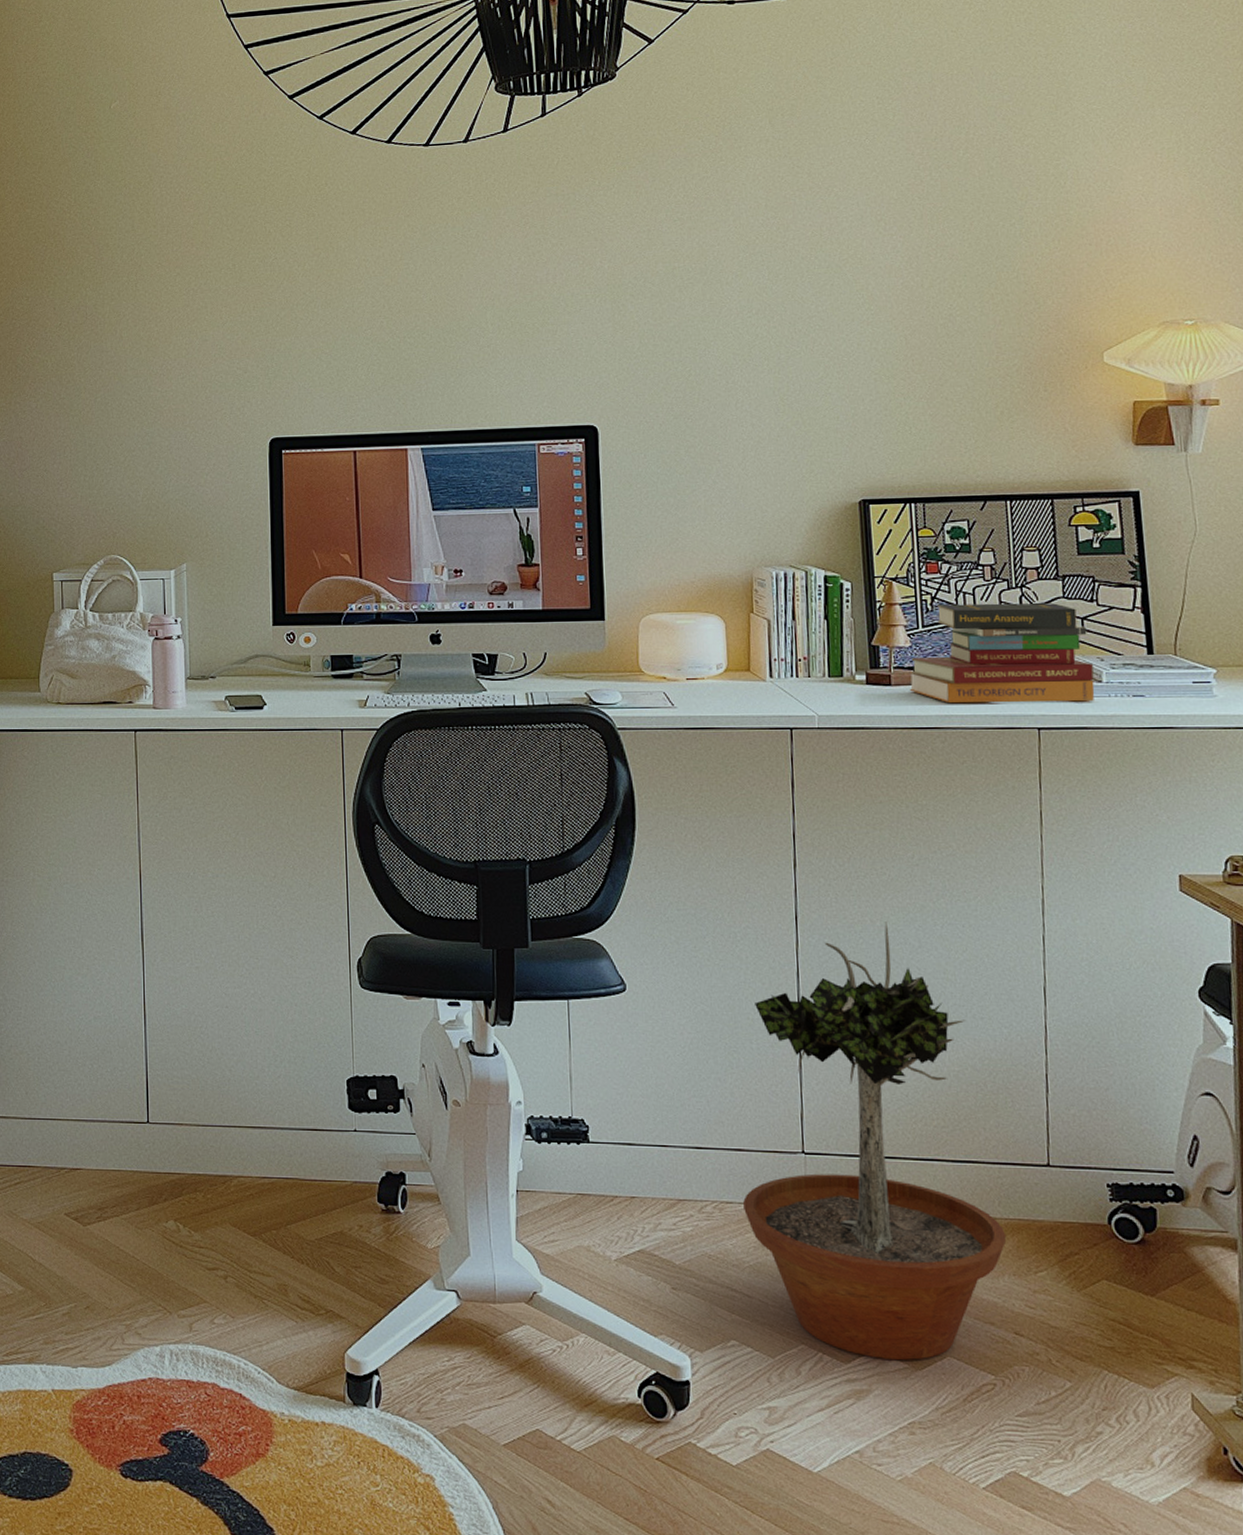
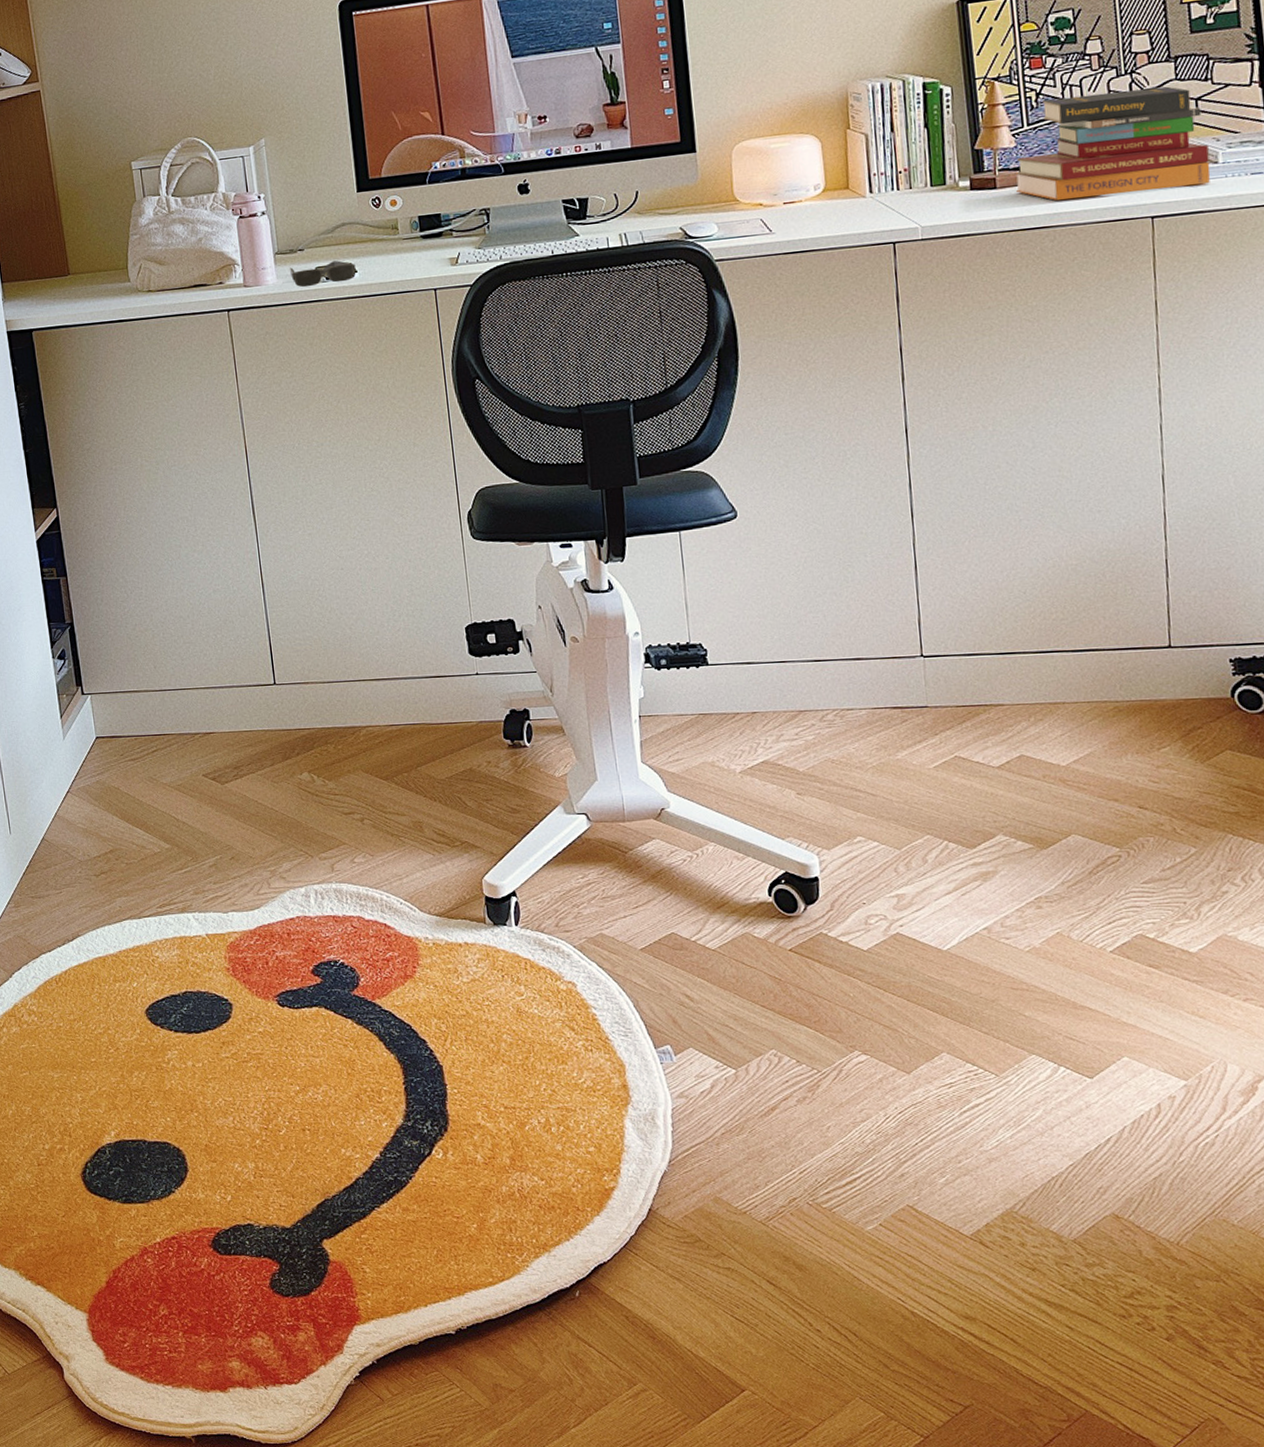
glasses: none [200,691,265,715] -> present [290,260,356,288]
potted tree: present [743,922,1007,1360] -> none [864,426,1129,842]

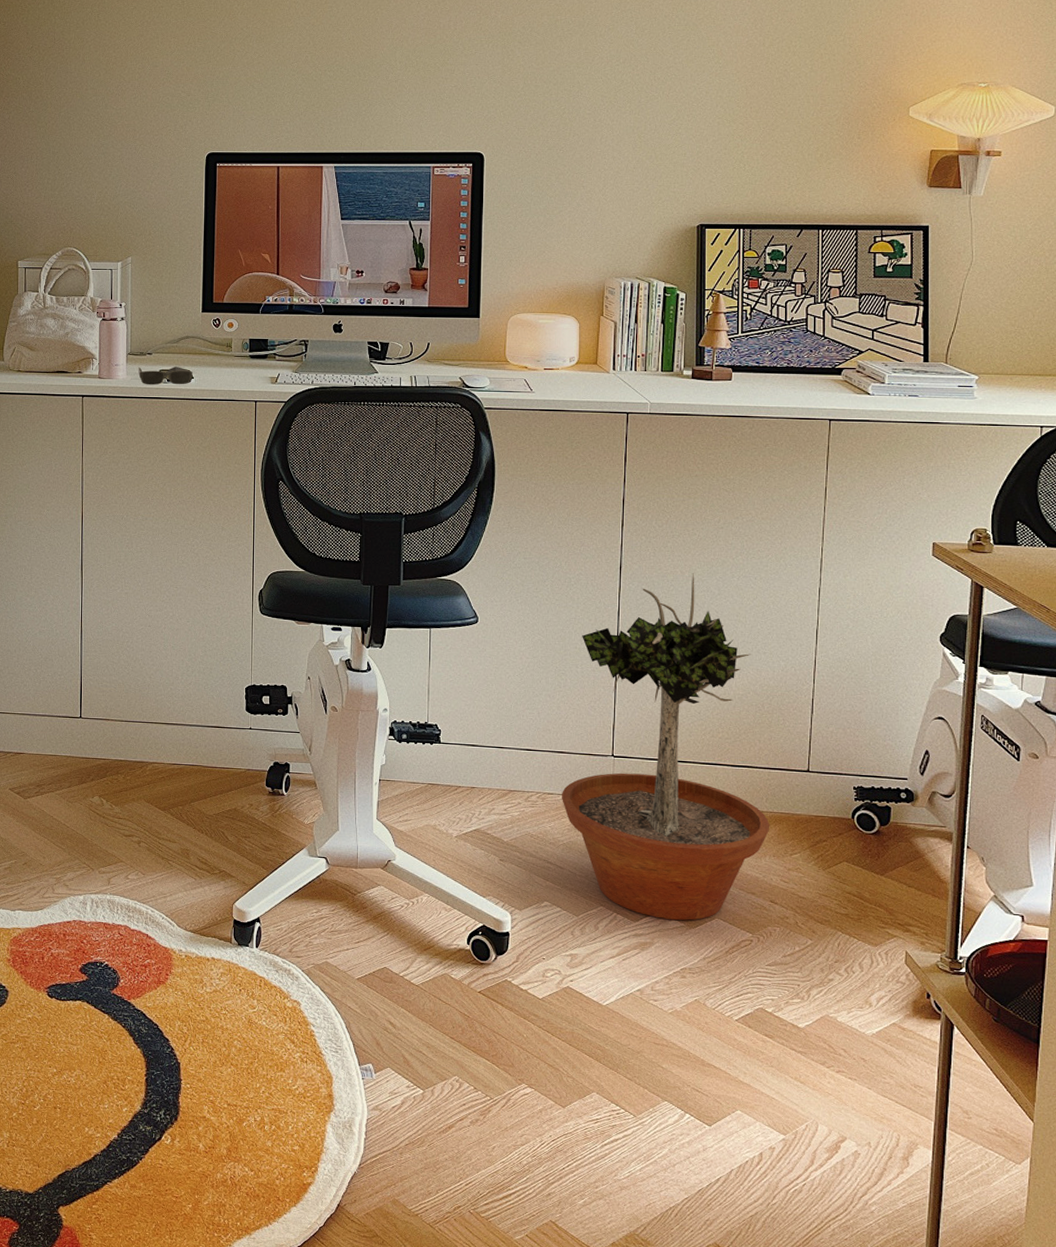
potted tree: none [864,426,1129,842] -> present [562,573,770,921]
books: present [1015,86,1211,201] -> none [726,314,878,399]

